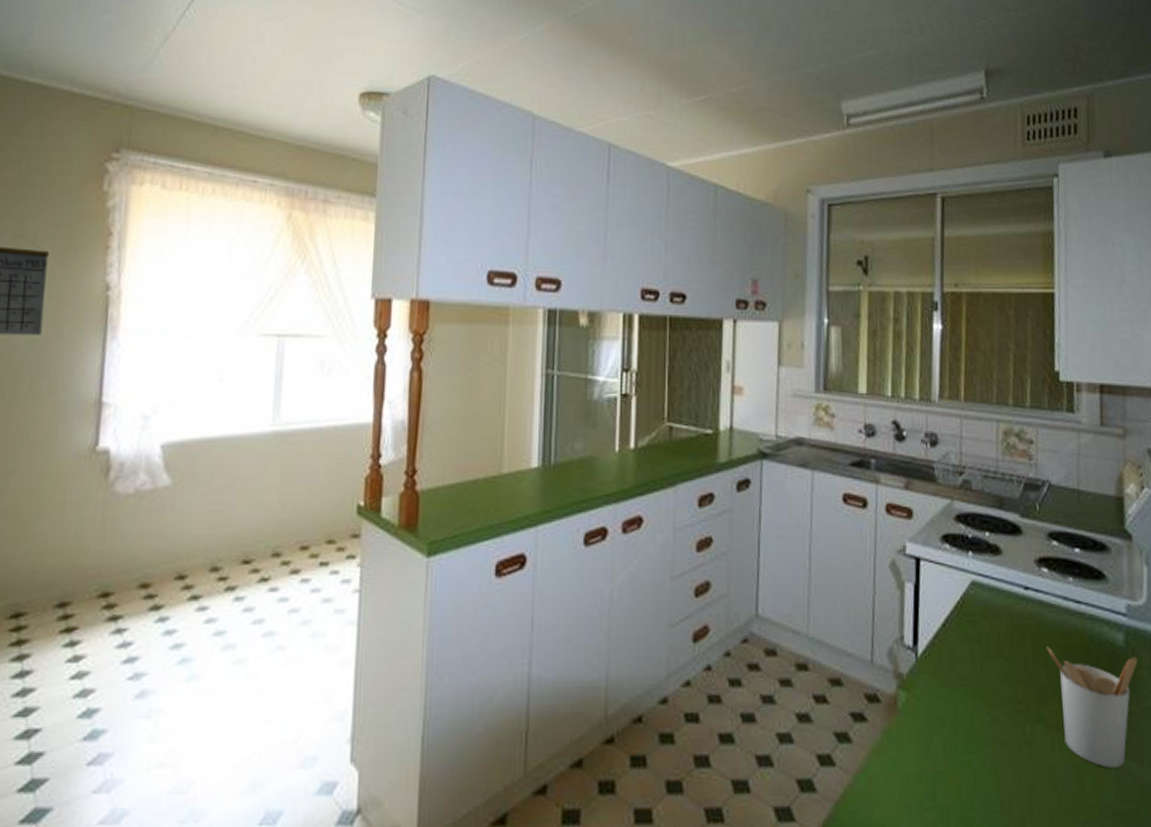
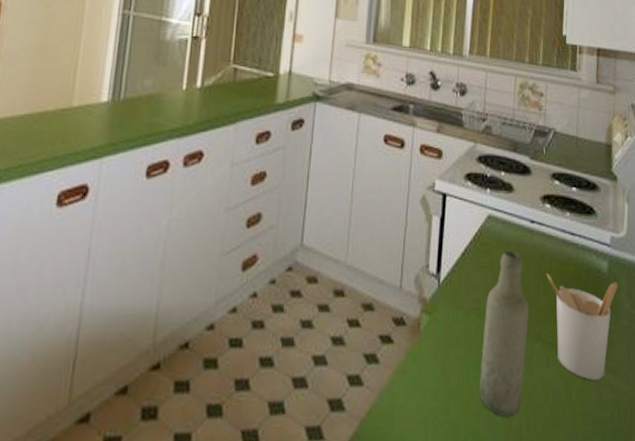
bottle: none [971,620,1027,806] -> present [480,250,529,418]

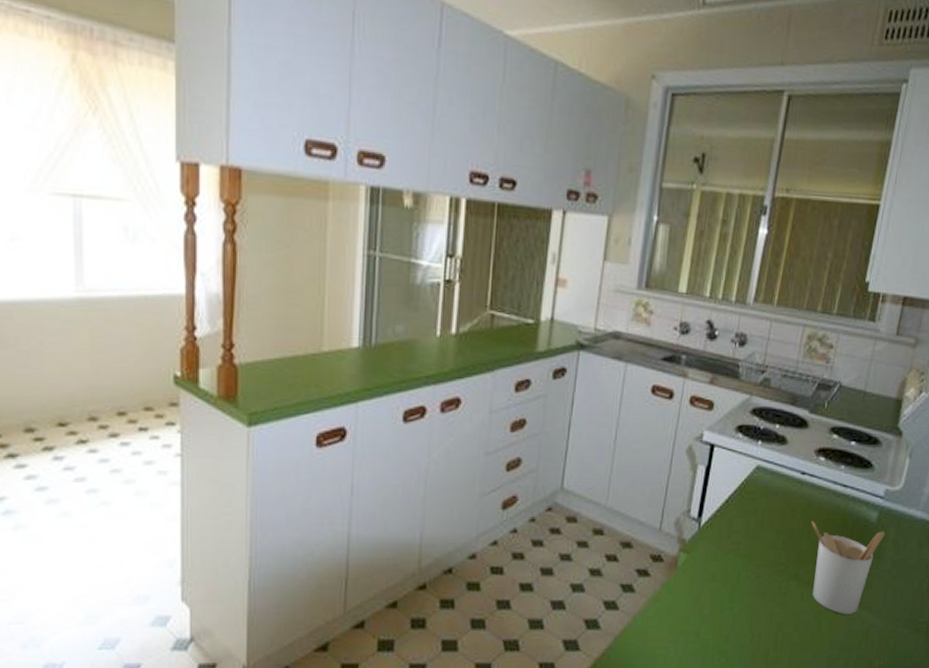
bottle: present [480,250,529,418] -> none [731,499,789,641]

